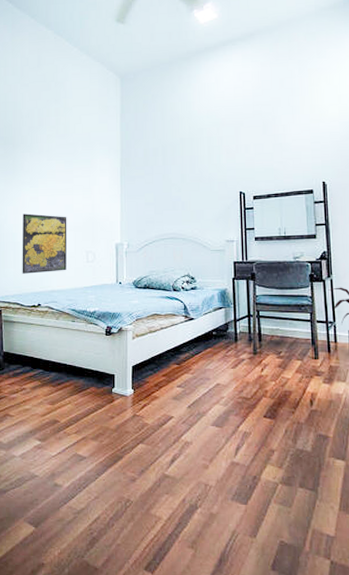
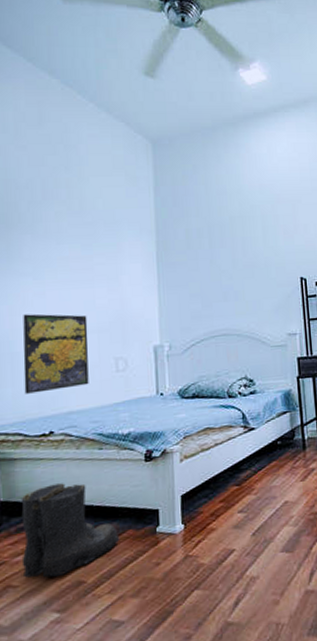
boots: none [16,344,85,413] -> present [21,483,120,578]

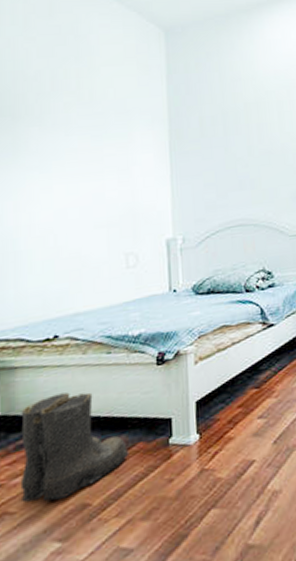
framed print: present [23,314,89,394] -> none [27,209,97,296]

